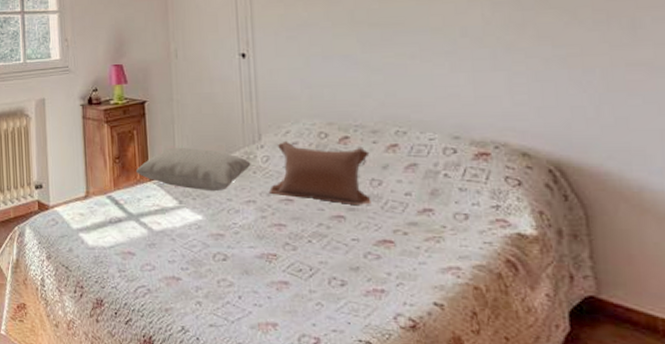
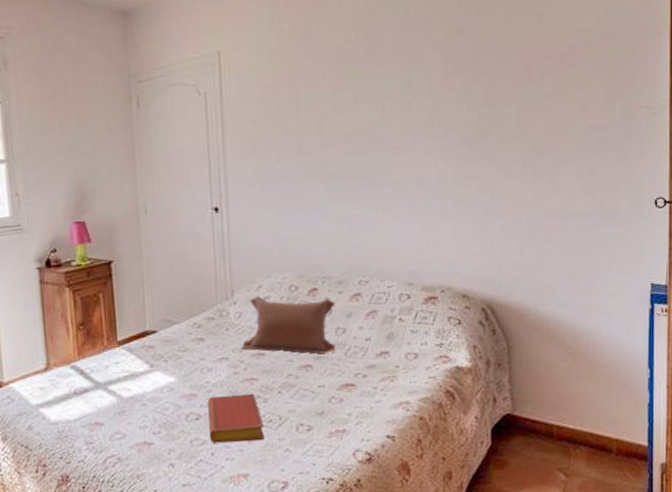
cushion: present [136,148,251,192] -> none [103,309,224,352]
book: none [234,239,294,290] -> present [207,393,265,443]

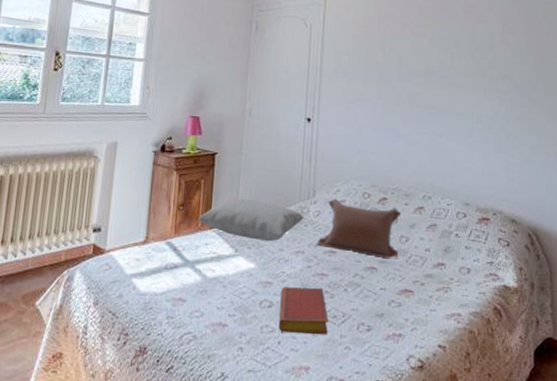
cushion: none [103,309,224,352] -> present [198,199,304,242]

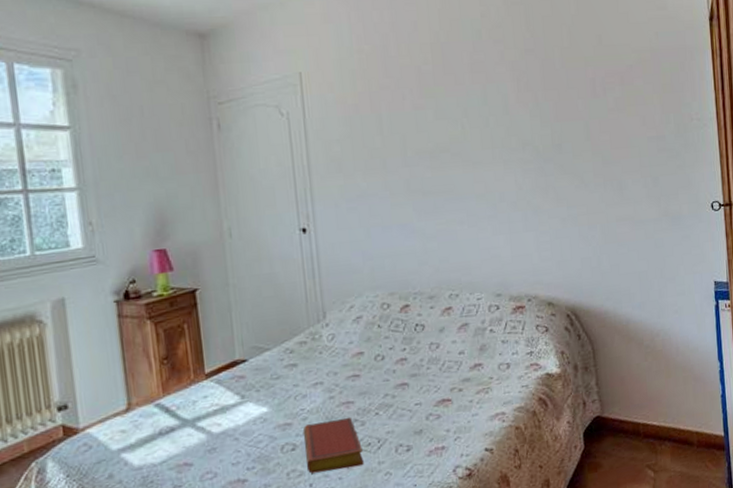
cushion: present [198,199,304,242] -> none [189,335,317,381]
cushion: present [316,198,402,258] -> none [335,313,431,373]

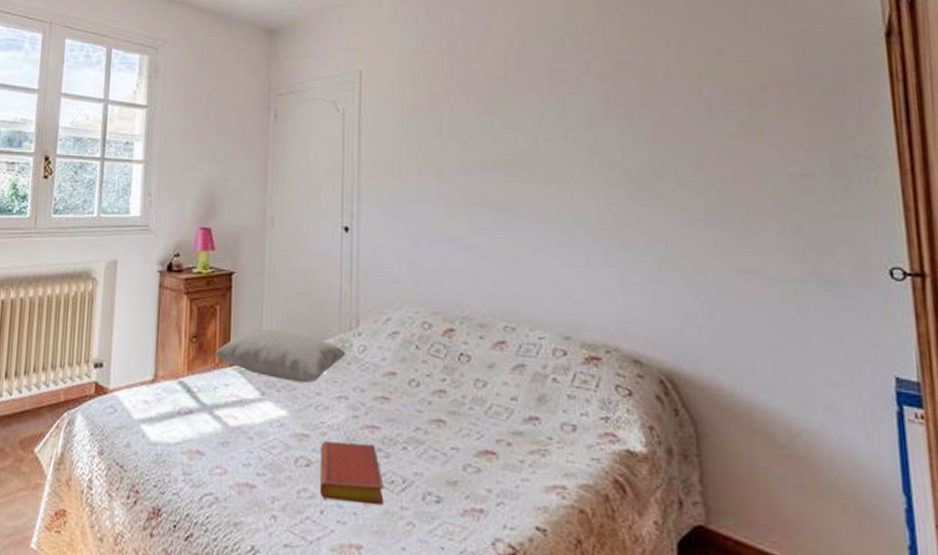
cushion: none [189,335,317,381] -> present [215,329,346,384]

